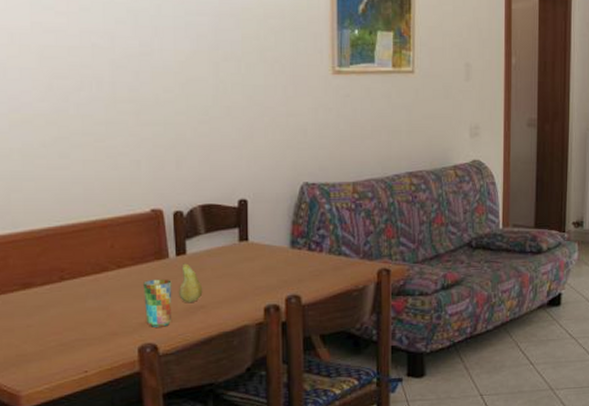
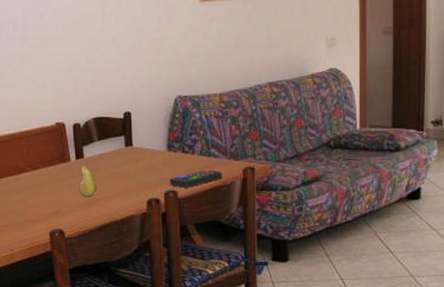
cup: present [143,278,172,327] -> none [52,178,74,216]
remote control: none [291,271,354,292] -> present [169,169,223,188]

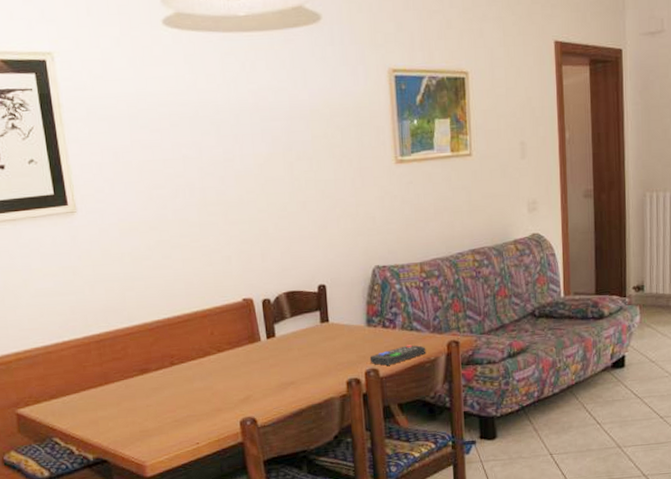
fruit: present [78,165,98,197] -> none [270,345,292,381]

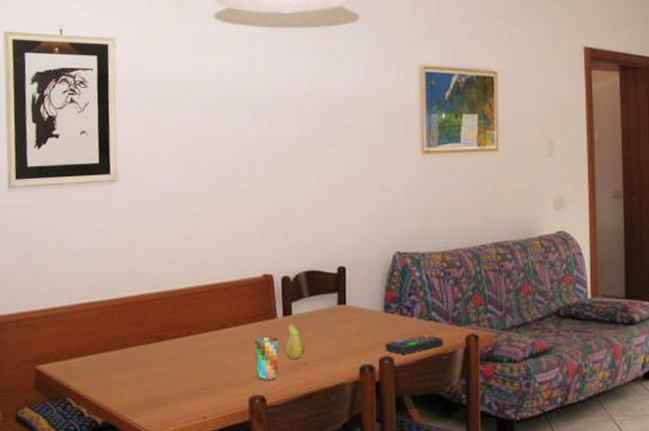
cup: none [240,359,266,403] -> present [255,336,279,381]
fruit: none [270,345,292,381] -> present [284,323,306,360]

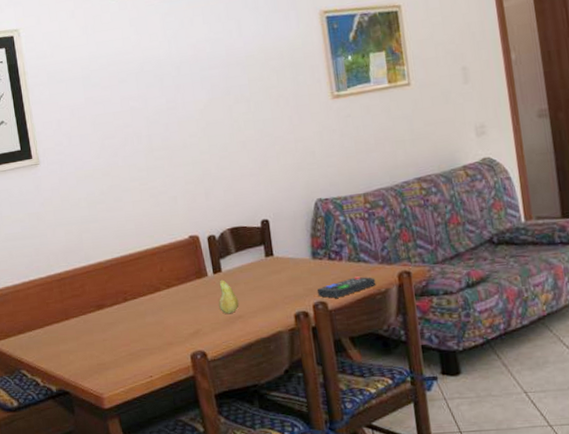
cup: present [255,336,279,381] -> none [189,294,215,337]

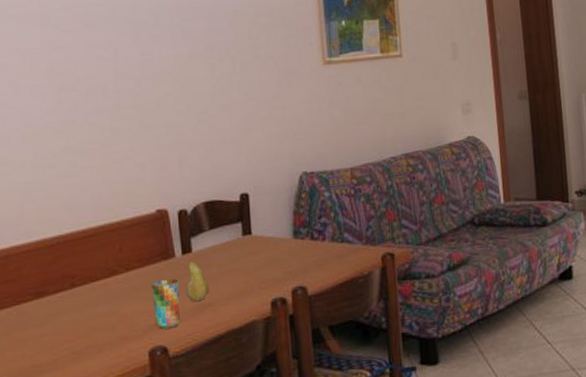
cup: none [189,294,215,337] -> present [151,278,180,329]
remote control: present [316,276,376,298] -> none [296,258,359,283]

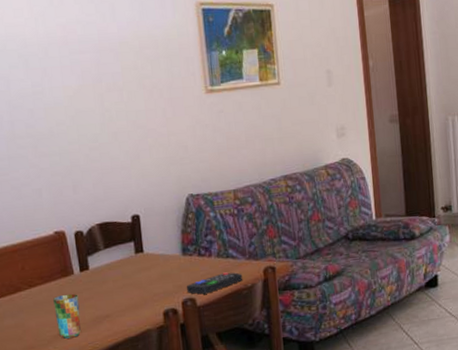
fruit: present [185,261,210,302] -> none [84,278,107,314]
remote control: none [296,258,359,283] -> present [186,272,243,295]

